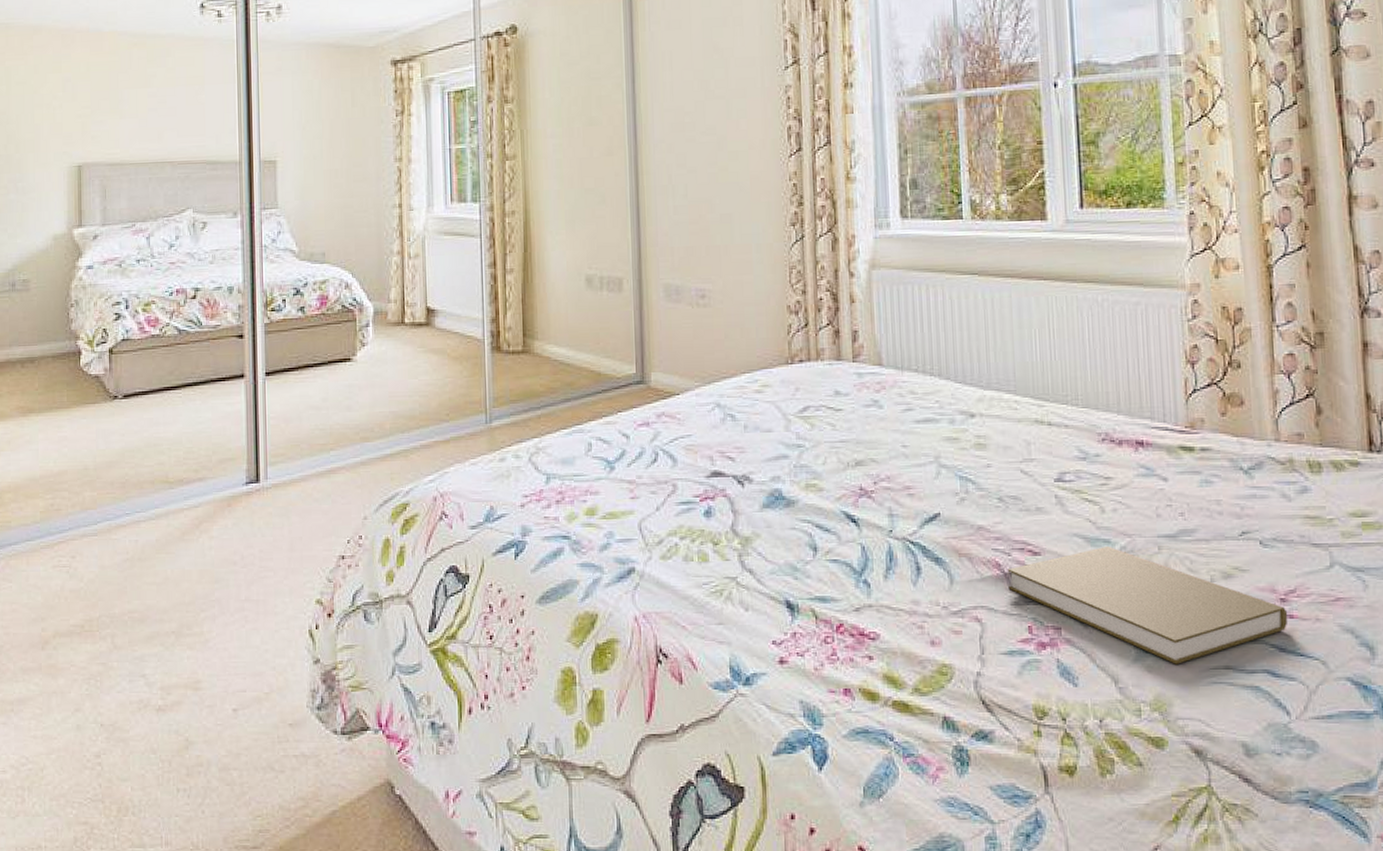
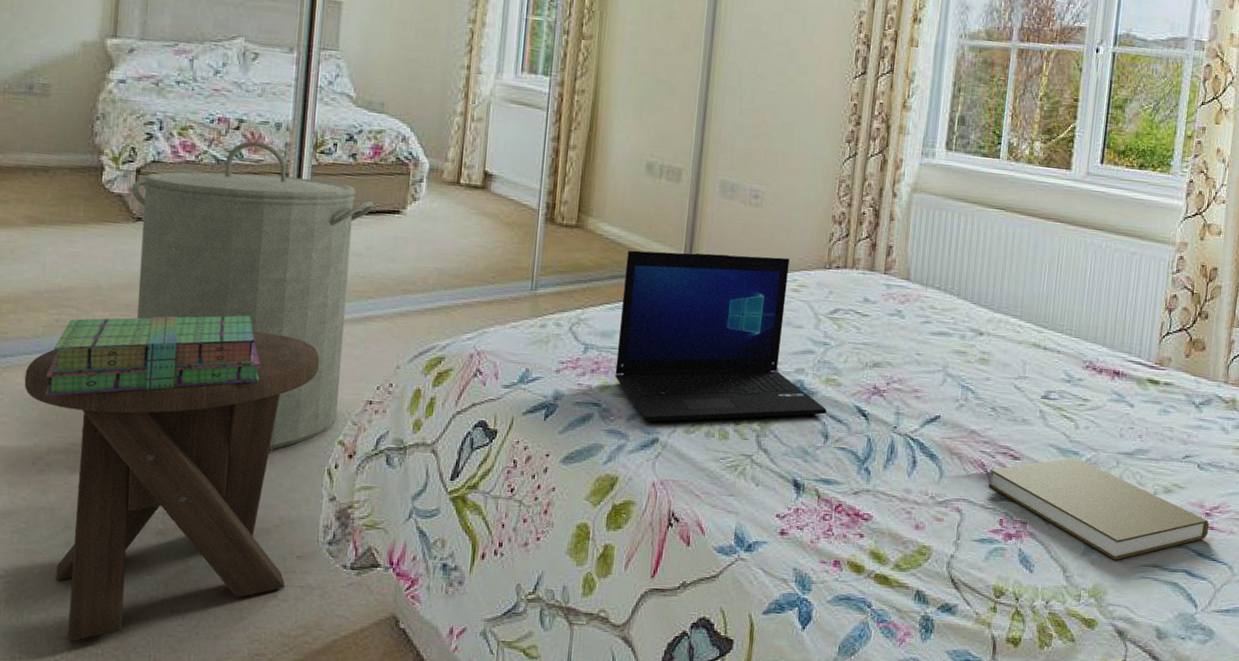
music stool: none [28,496,291,827] -> present [24,331,320,642]
stack of books: none [46,481,237,580] -> present [44,315,261,396]
laundry hamper: none [107,307,325,615] -> present [132,140,374,449]
laptop: none [578,358,811,551] -> present [615,250,827,422]

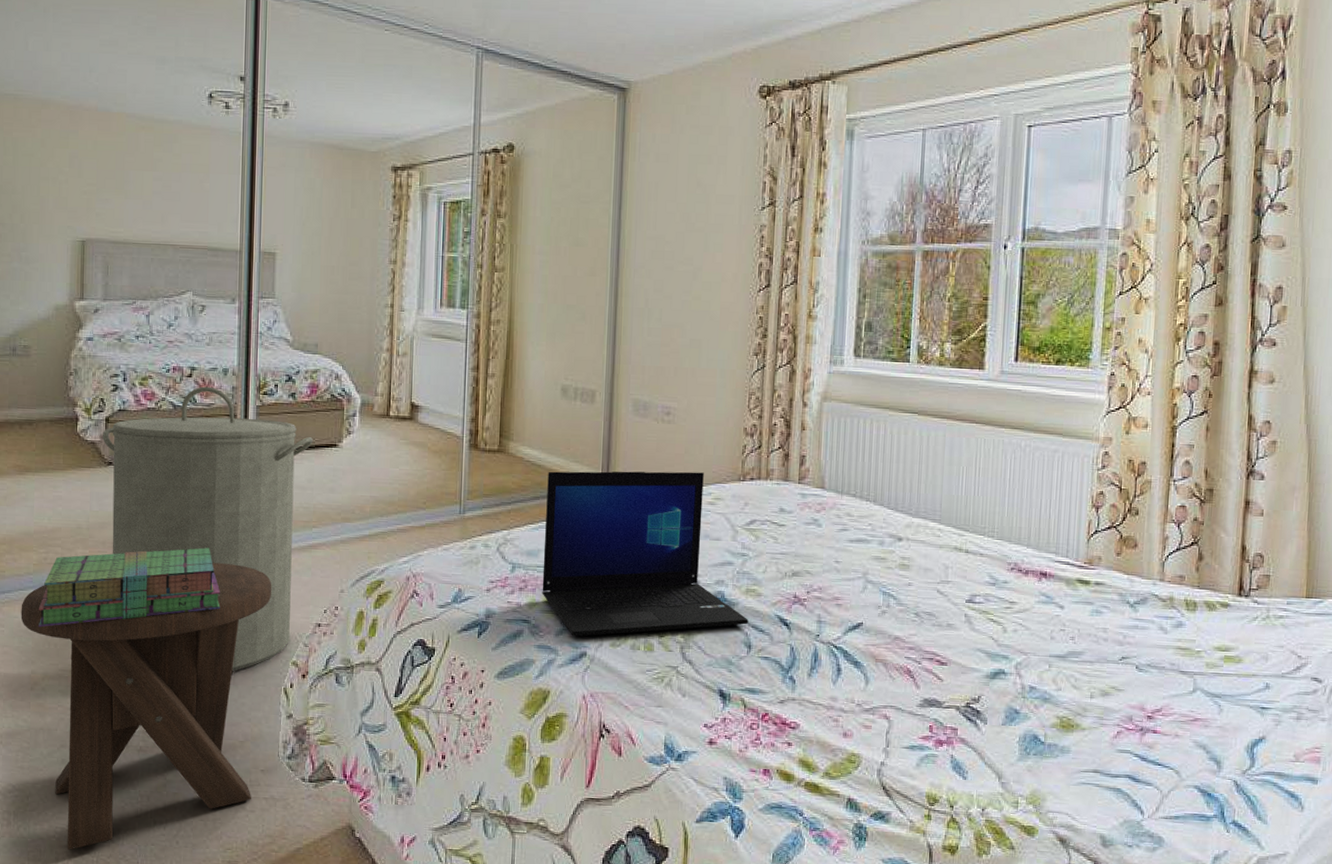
book: present [988,457,1210,560] -> none [916,661,1152,766]

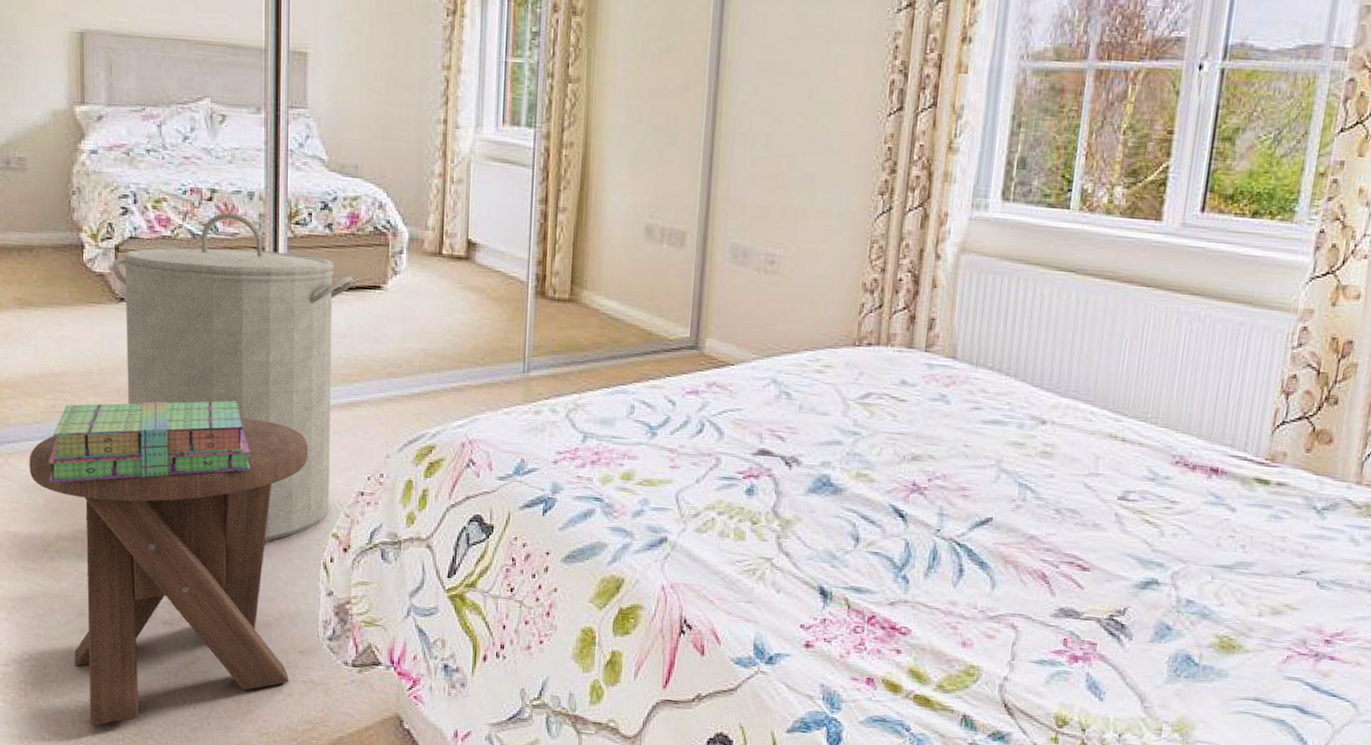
laptop: present [542,471,748,637] -> none [617,326,857,520]

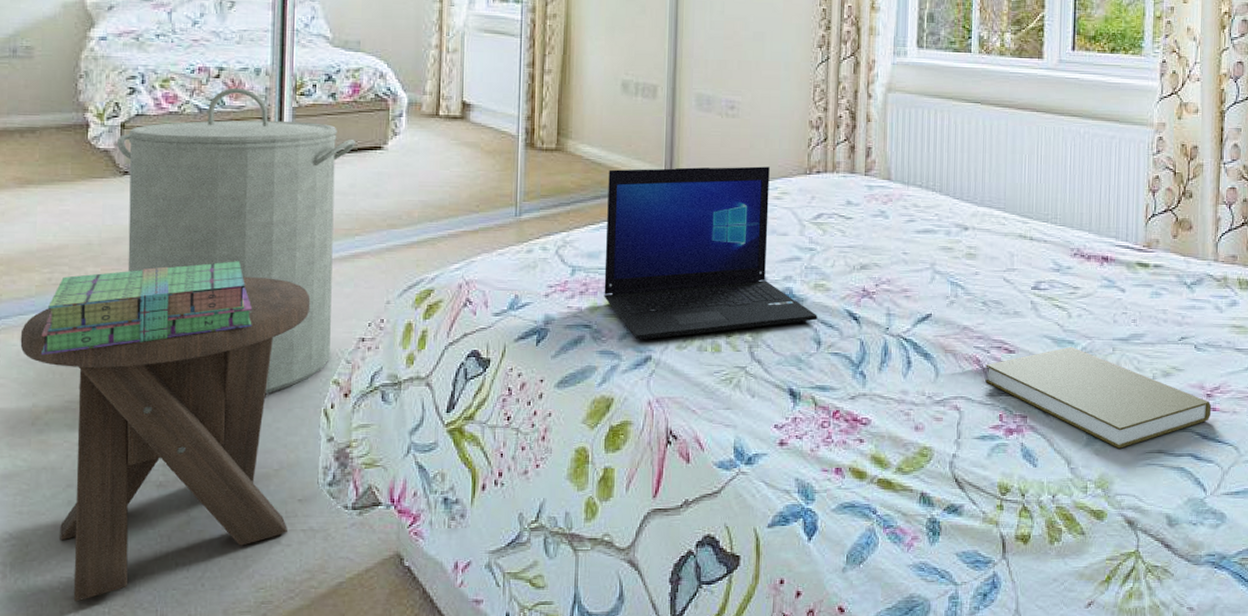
laptop: none [617,326,857,520] -> present [604,166,817,340]
book: none [1050,569,1330,691] -> present [985,346,1212,449]

